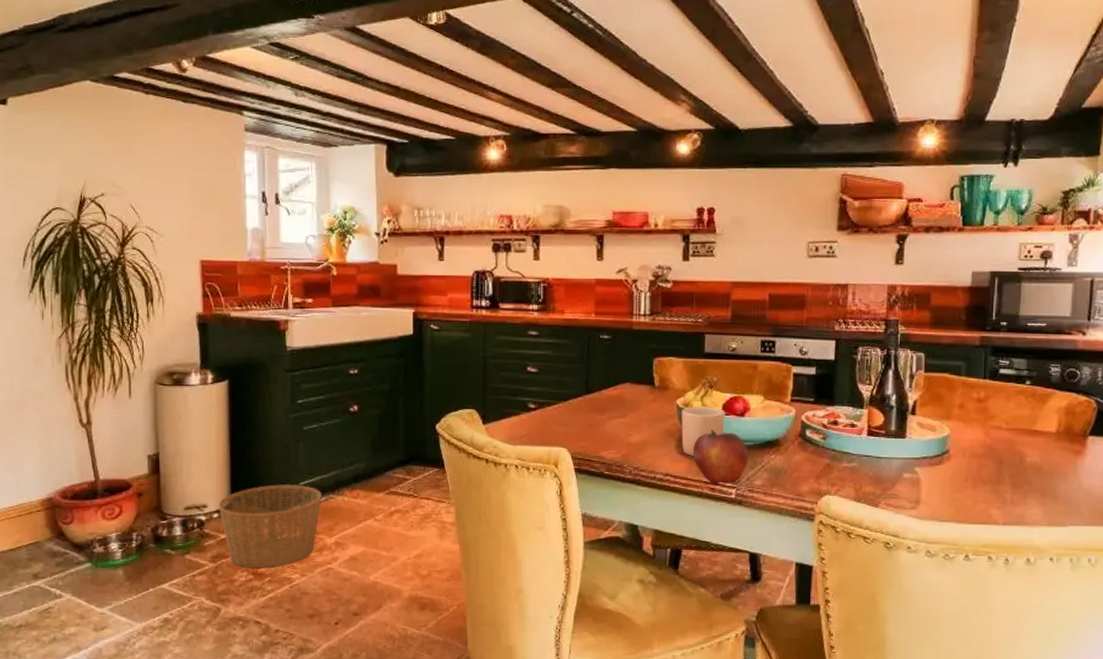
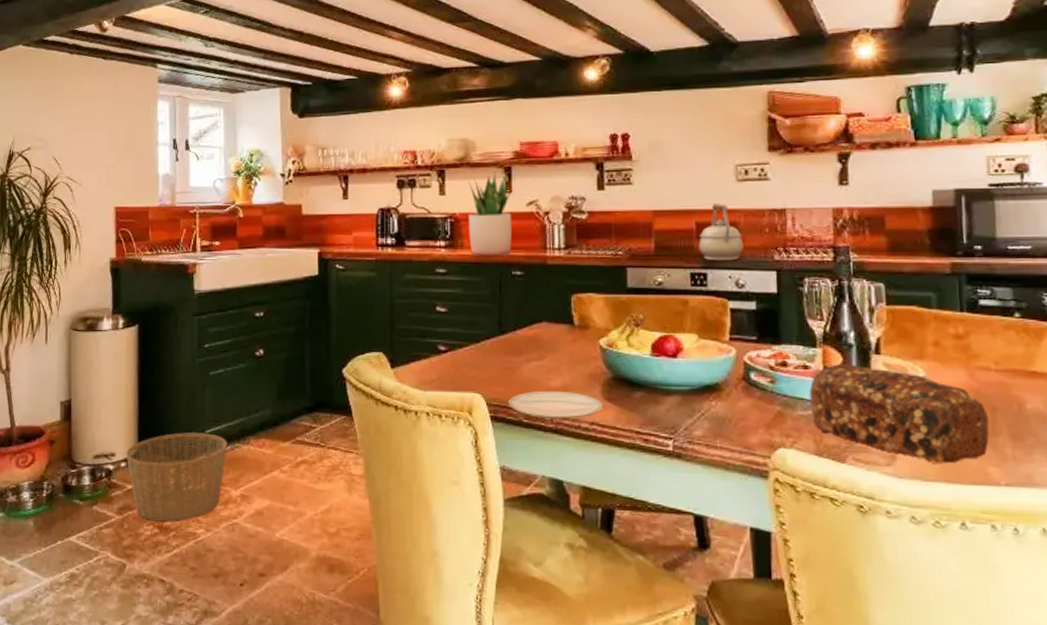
planter: none [561,239,603,321] -> present [468,171,512,257]
plate: none [592,445,677,471] -> present [509,390,603,420]
mug: present [681,406,725,456] -> none [605,347,656,403]
fruit: present [693,429,748,484] -> none [621,372,685,434]
kettle: none [770,276,809,331] -> present [698,203,744,261]
bread loaf: none [854,422,996,507] -> present [809,363,990,464]

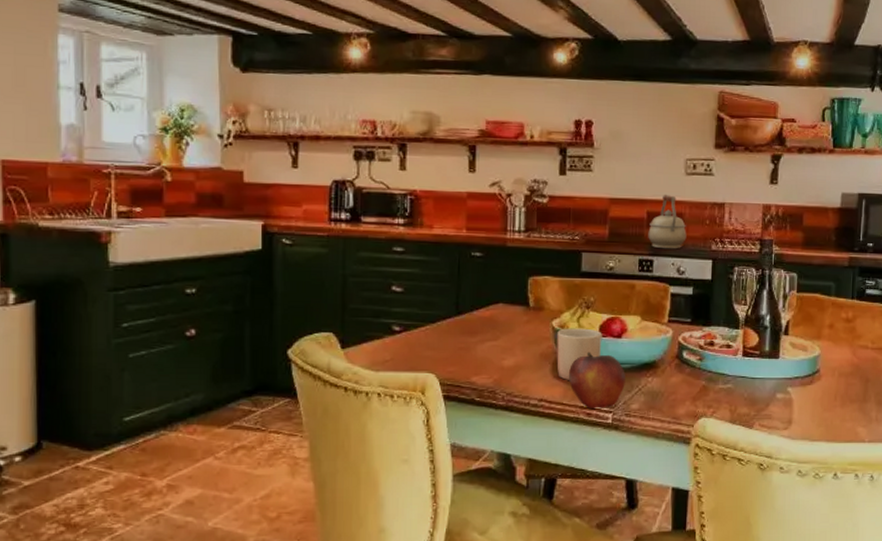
basket: present [125,431,227,522] -> none [20,419,151,519]
planter: present [468,171,512,257] -> none [429,149,475,237]
plate: present [509,390,603,420] -> none [462,369,552,397]
mug: none [605,347,656,403] -> present [556,328,602,380]
fruit: none [621,372,685,434] -> present [569,351,625,409]
bread loaf: present [809,363,990,464] -> none [729,342,863,426]

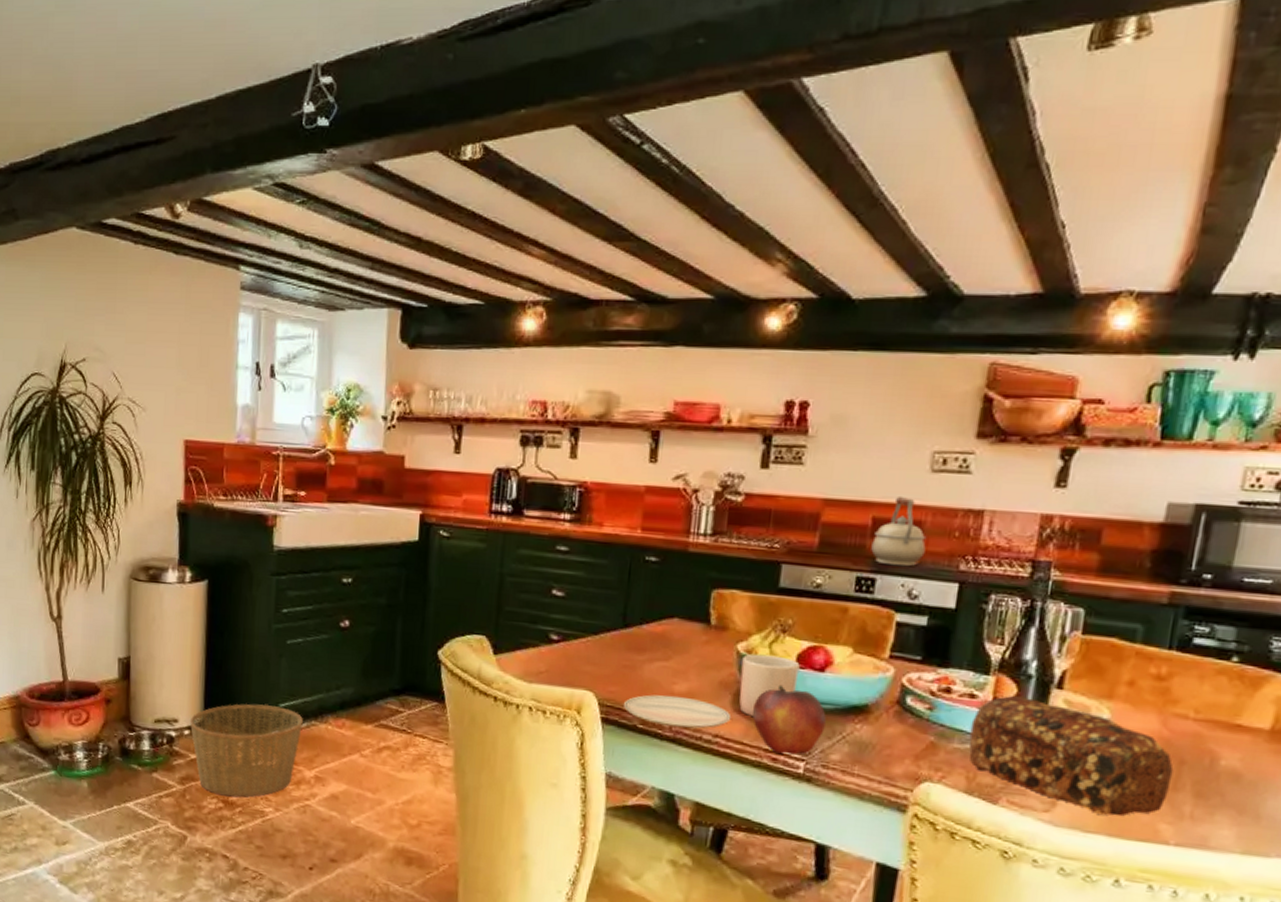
basket: none [20,419,151,519] -> present [189,704,303,798]
plate: none [462,369,552,397] -> present [624,694,732,729]
bread loaf: none [729,342,863,426] -> present [968,695,1174,817]

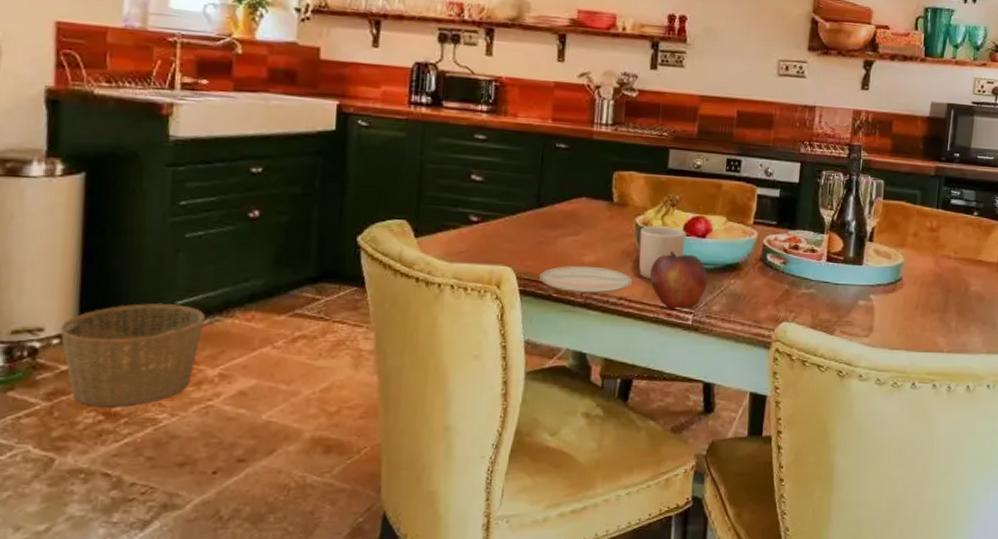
kettle: present [871,495,927,567] -> none [737,94,777,151]
bread loaf: present [968,695,1174,817] -> none [812,248,944,335]

